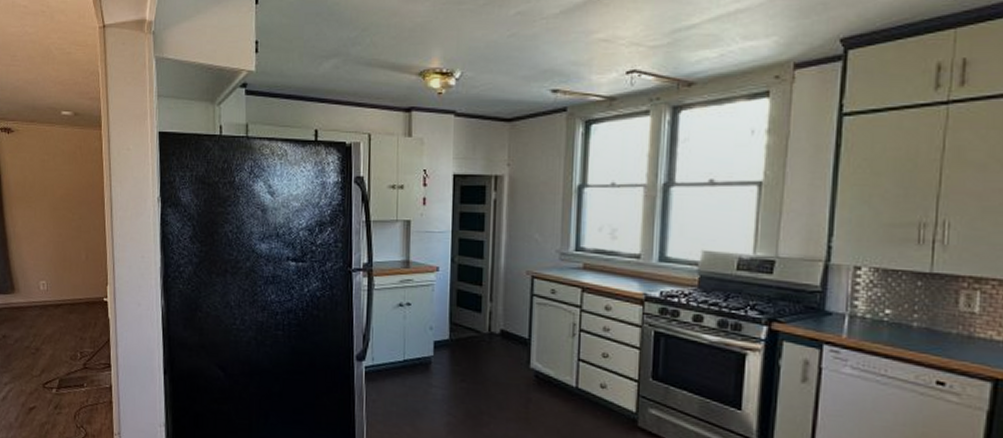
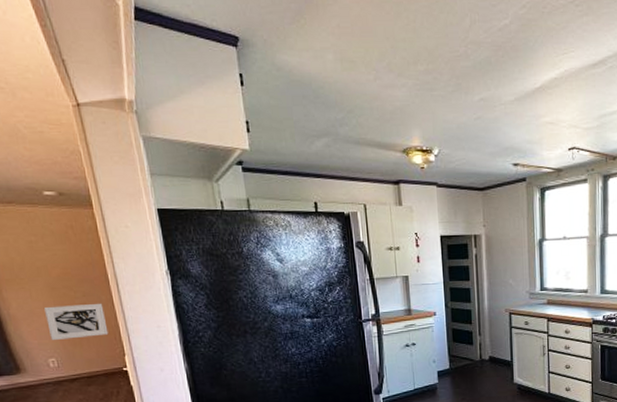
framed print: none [44,227,96,263] -> present [44,303,109,341]

